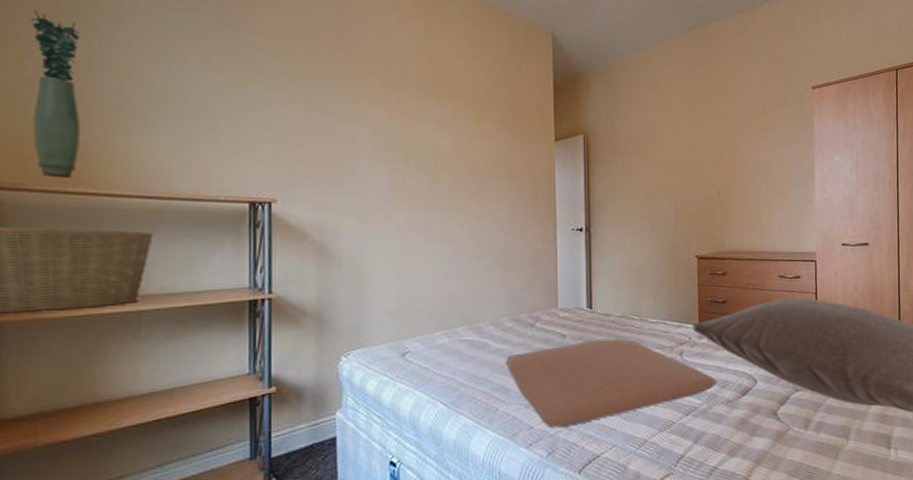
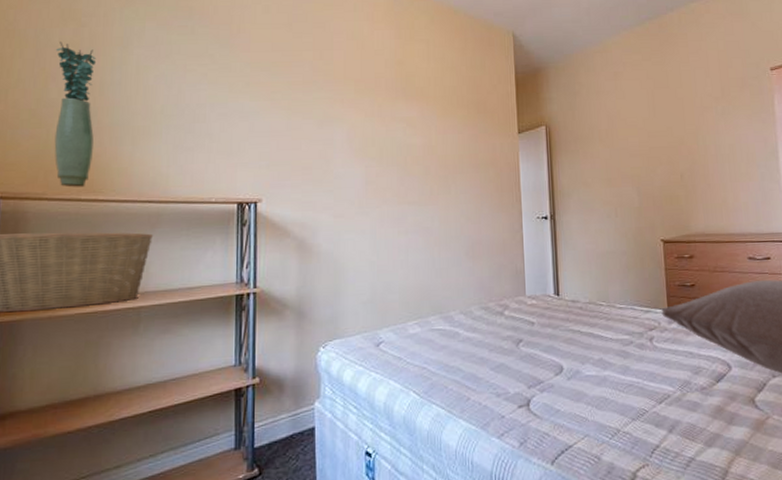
cushion: present [505,338,718,428] -> none [475,325,690,417]

